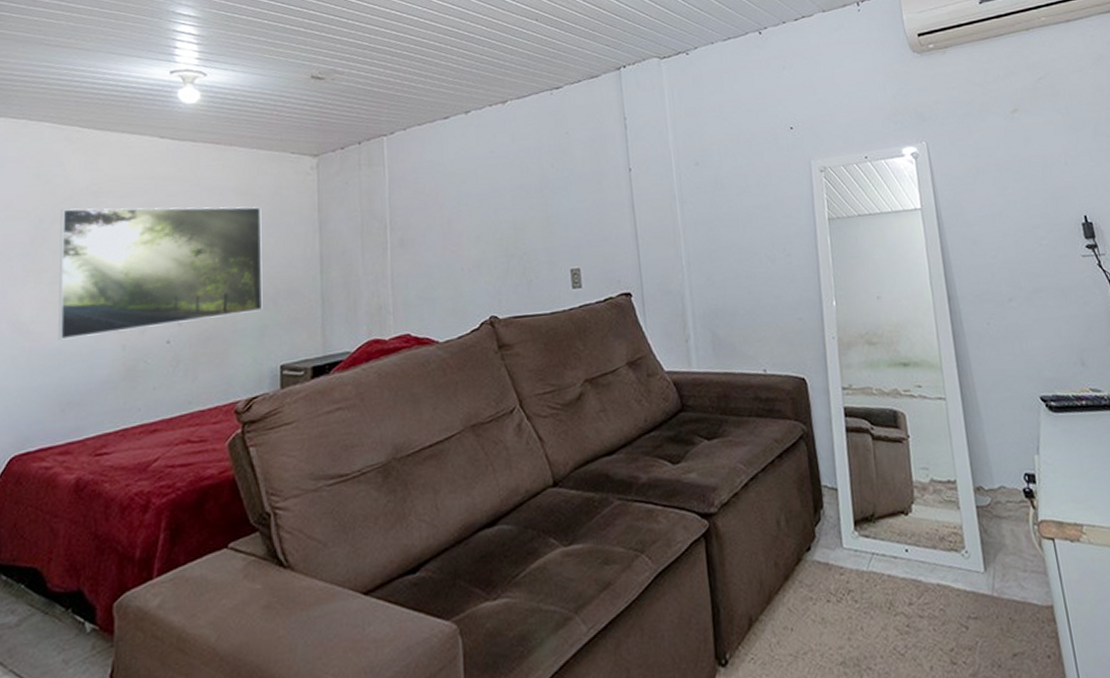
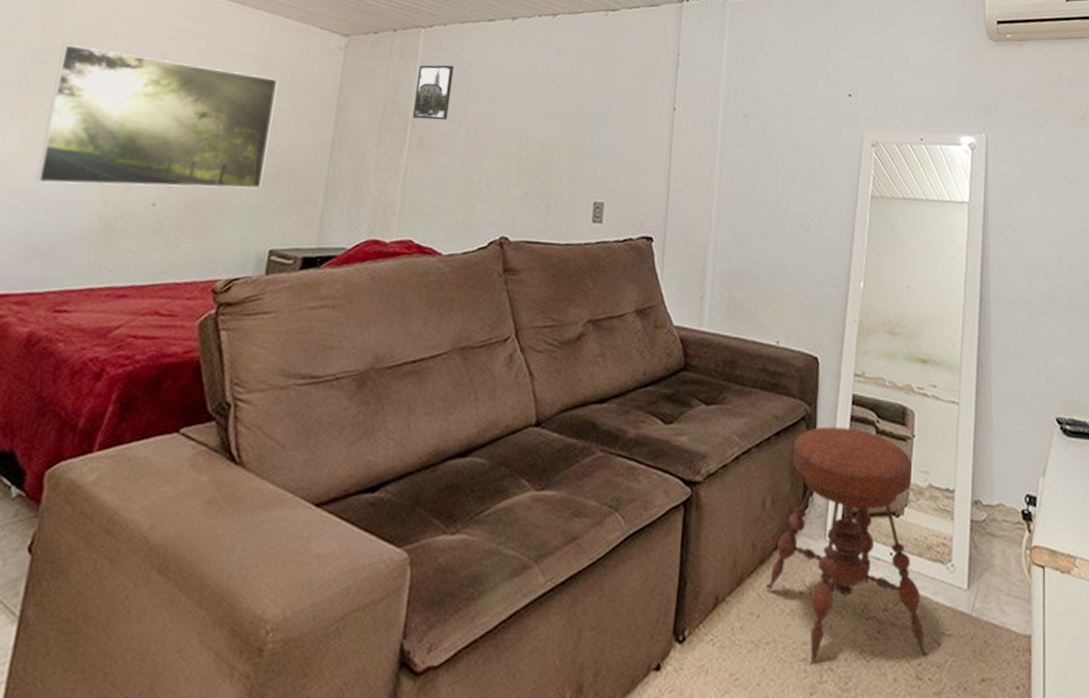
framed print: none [388,166,423,221] -> present [413,65,455,121]
stool: none [795,439,959,668] -> present [766,426,929,666]

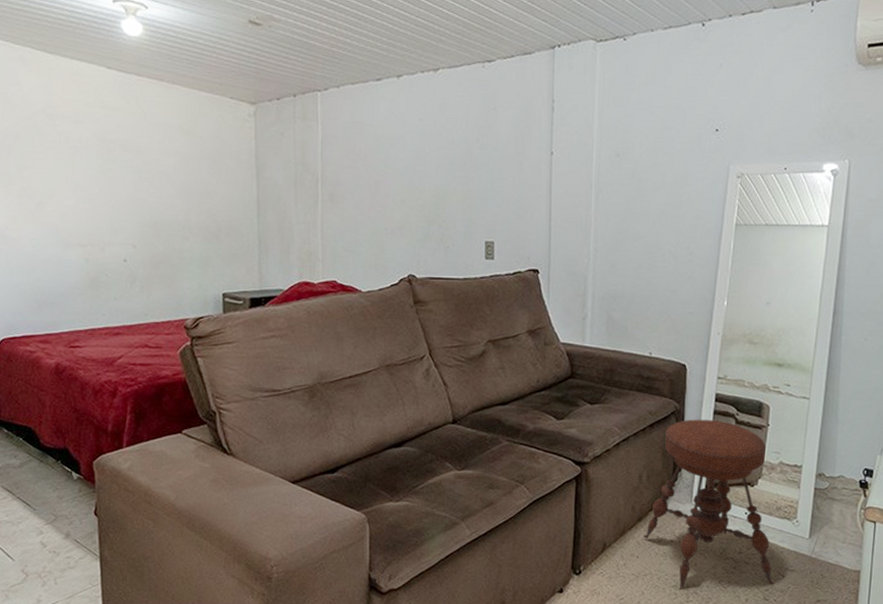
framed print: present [35,45,278,189] -> none [21,128,206,247]
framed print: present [413,65,455,121] -> none [321,125,352,176]

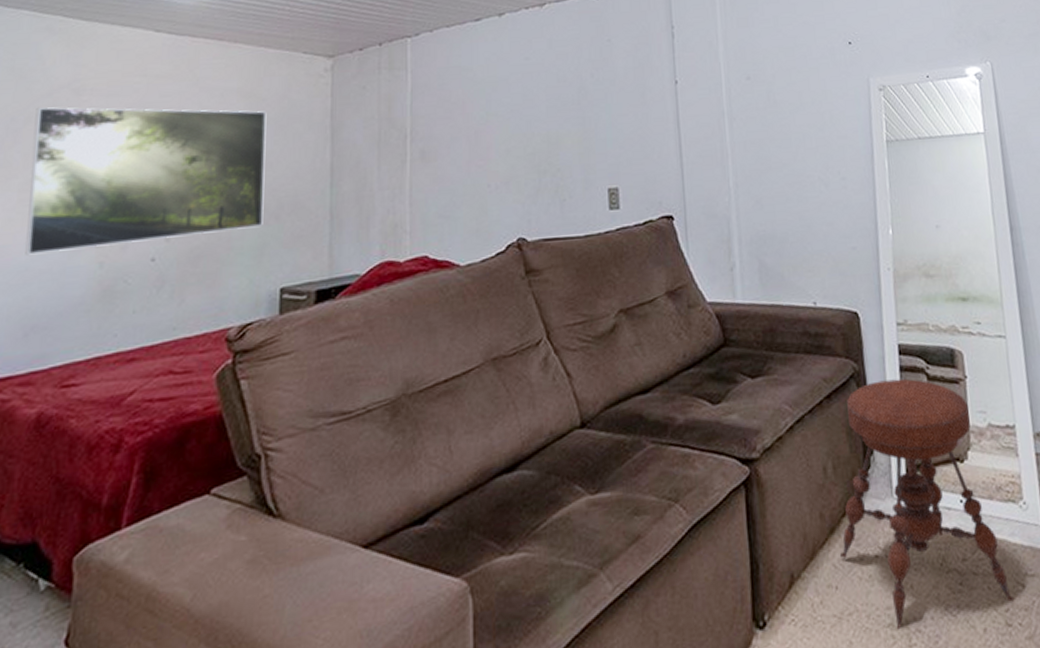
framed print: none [21,128,206,247] -> present [25,107,267,255]

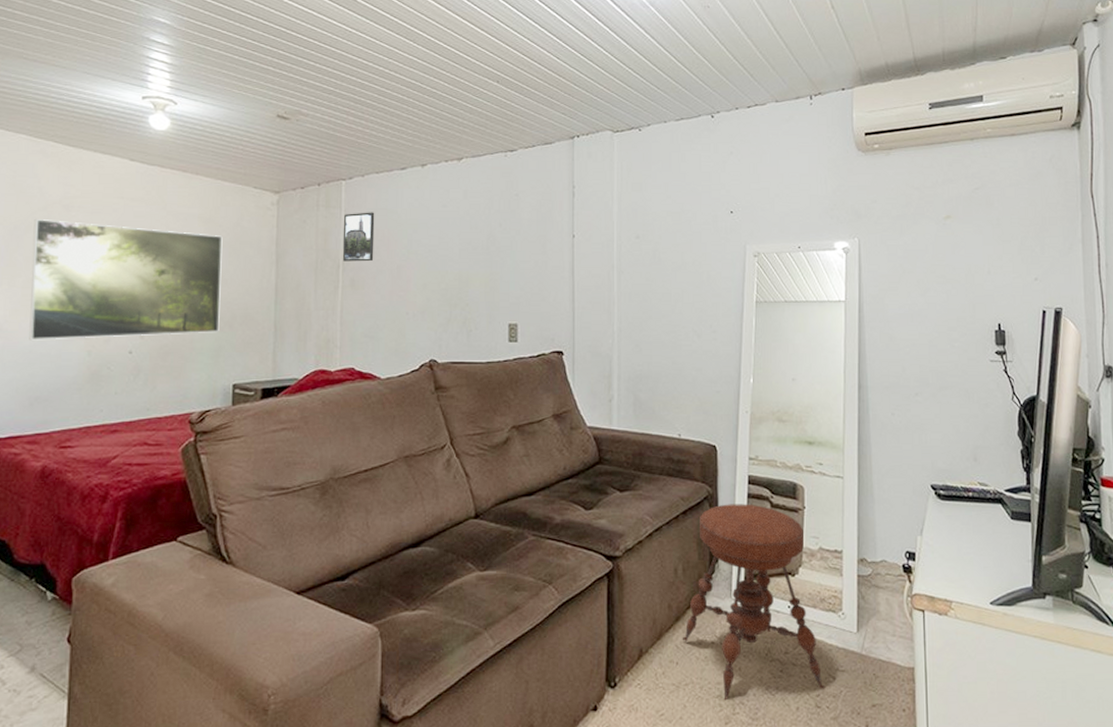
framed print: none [411,71,447,131] -> present [343,212,375,262]

